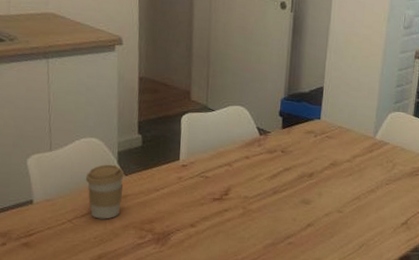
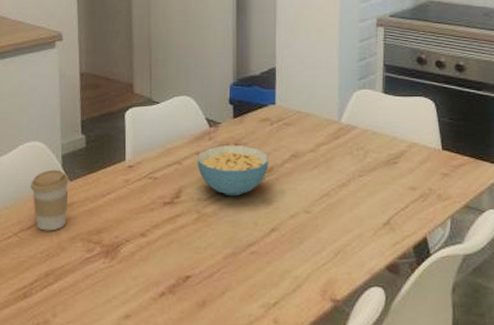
cereal bowl: none [246,152,311,196] -> present [197,145,269,197]

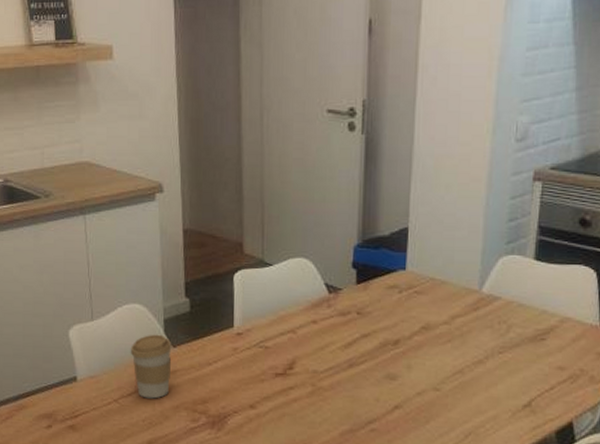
cereal bowl: present [197,145,269,197] -> none [313,314,396,370]

